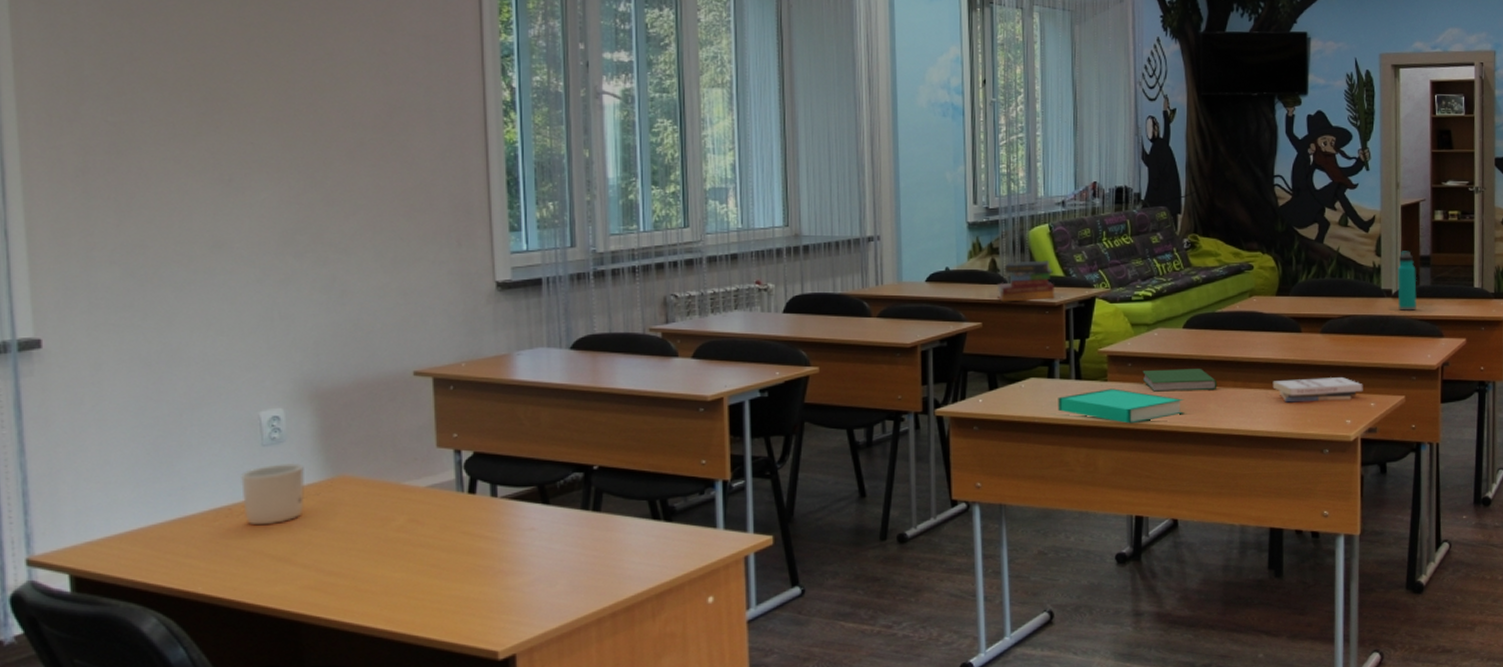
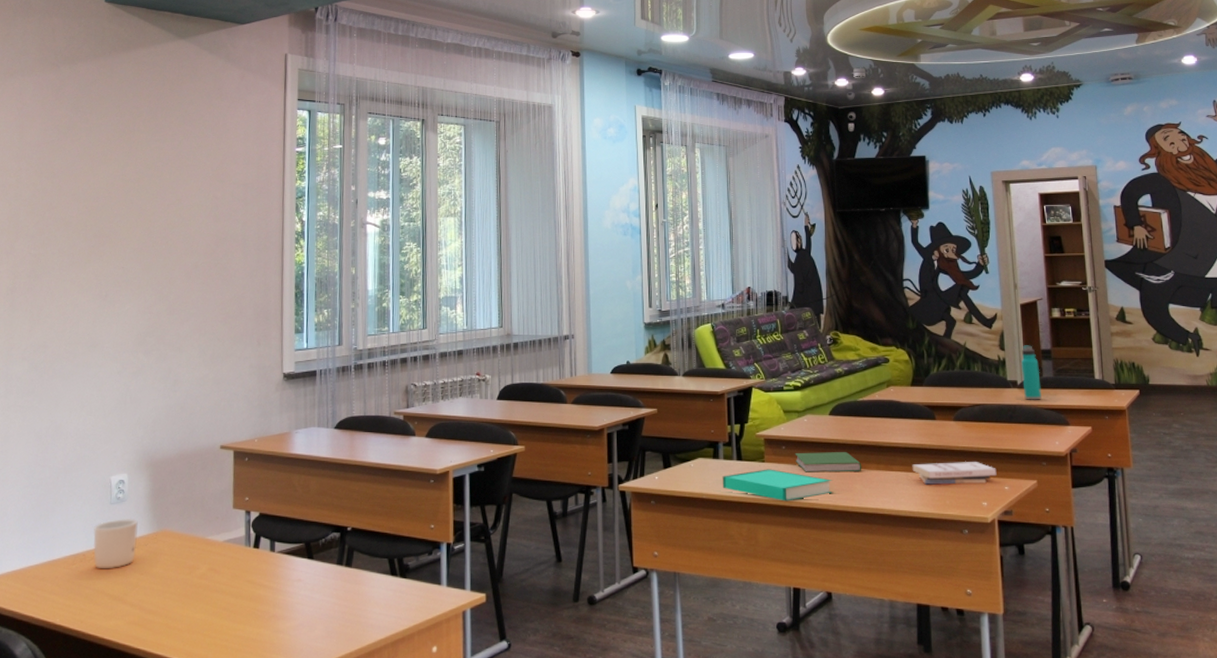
books: present [997,260,1054,302] -> none [669,355,717,391]

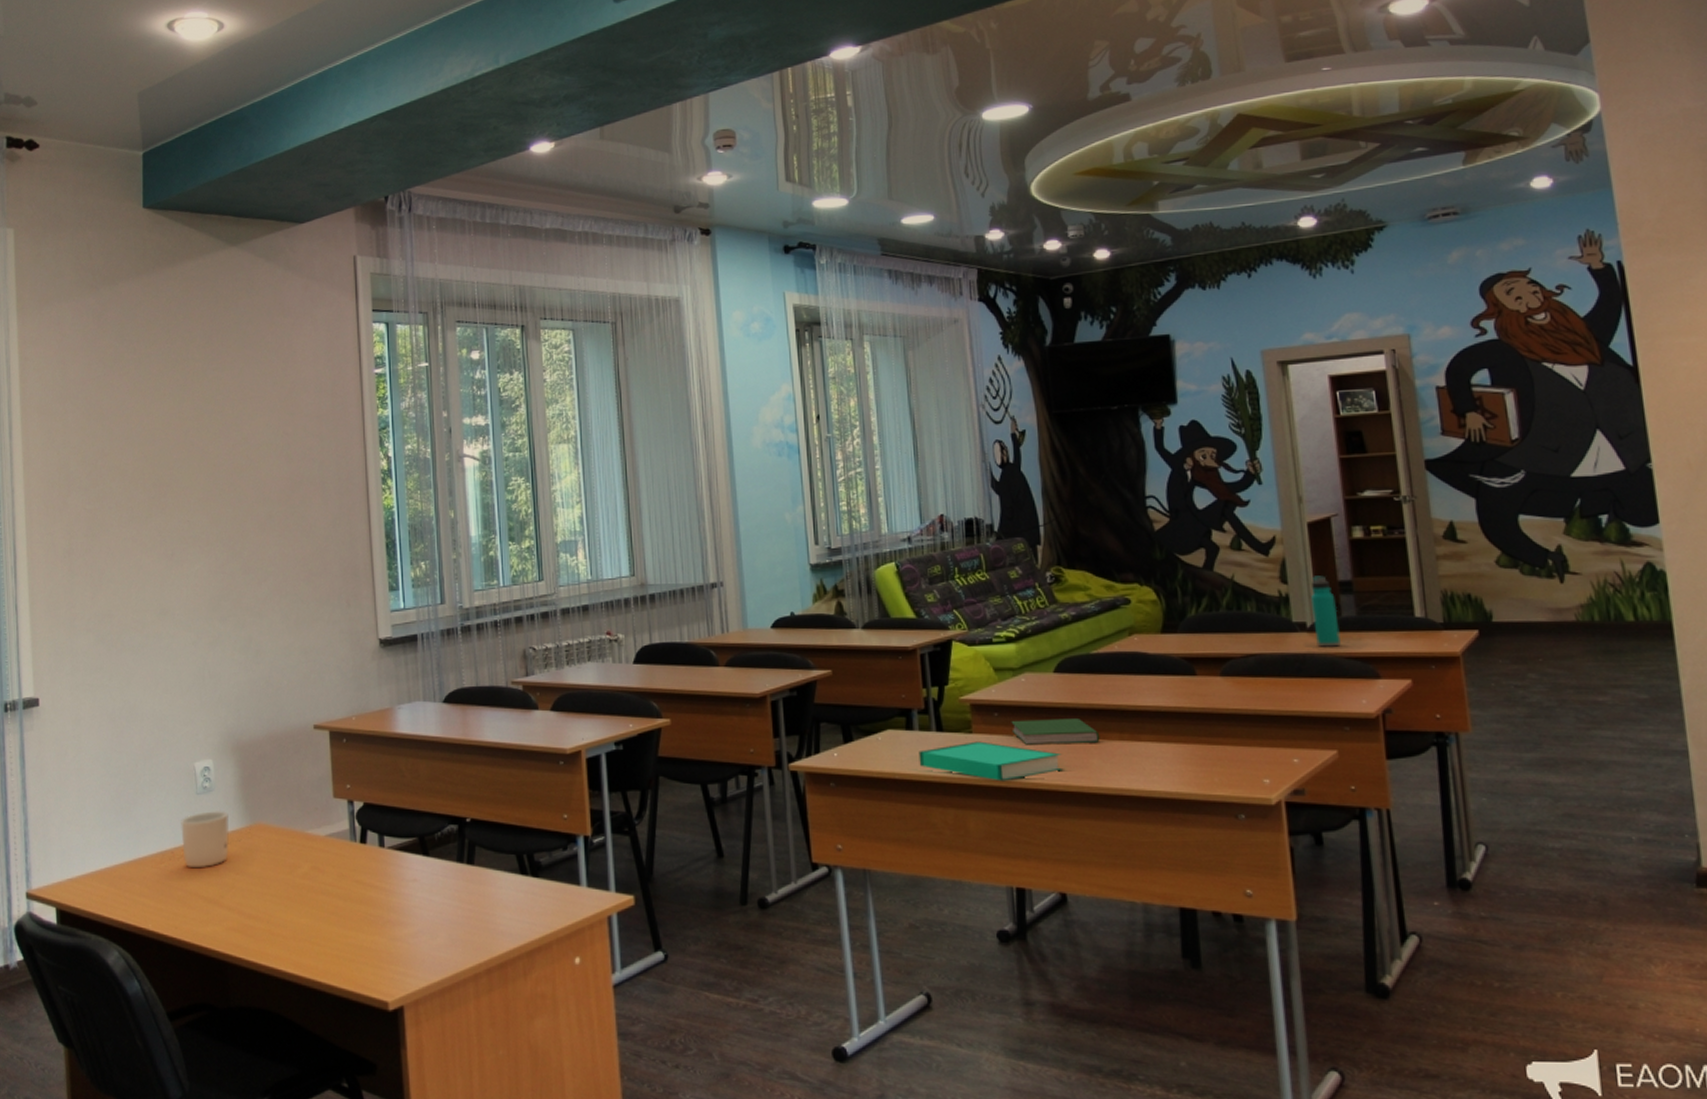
books: present [912,462,997,485] -> none [1166,728,1282,758]

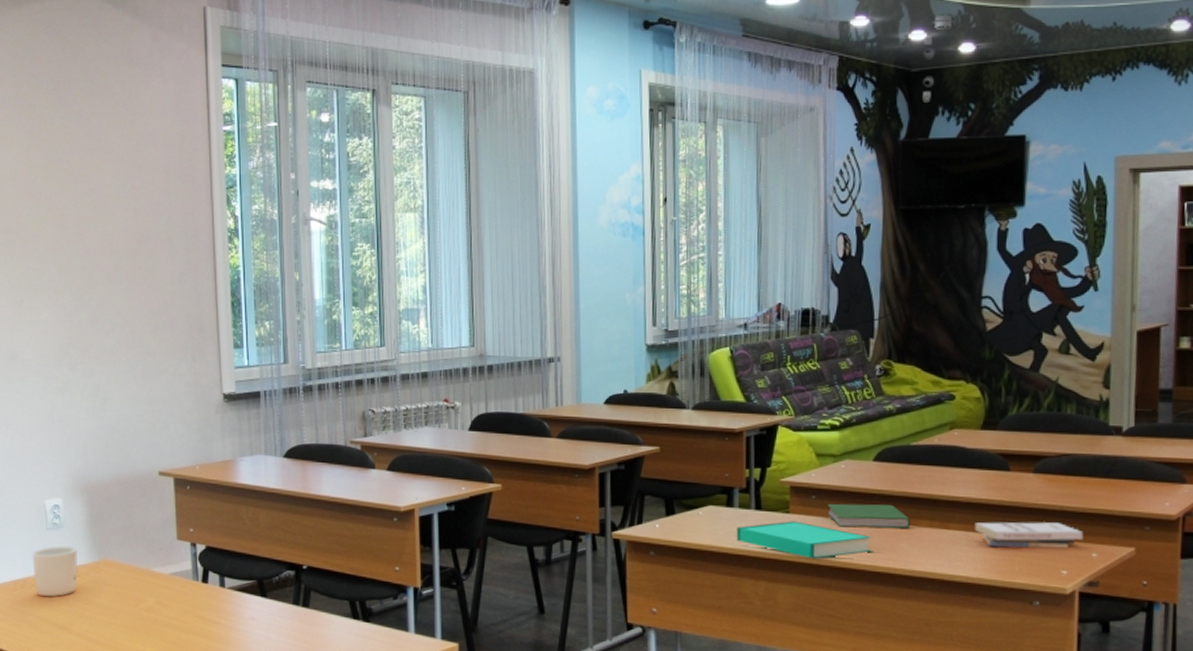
books: none [1166,728,1282,758] -> present [974,522,1084,550]
water bottle: present [1310,575,1341,647] -> none [1129,383,1155,451]

